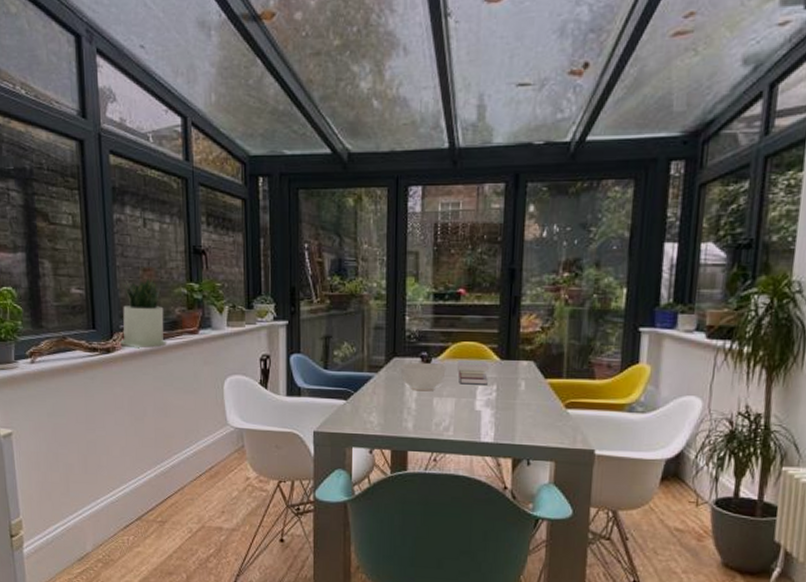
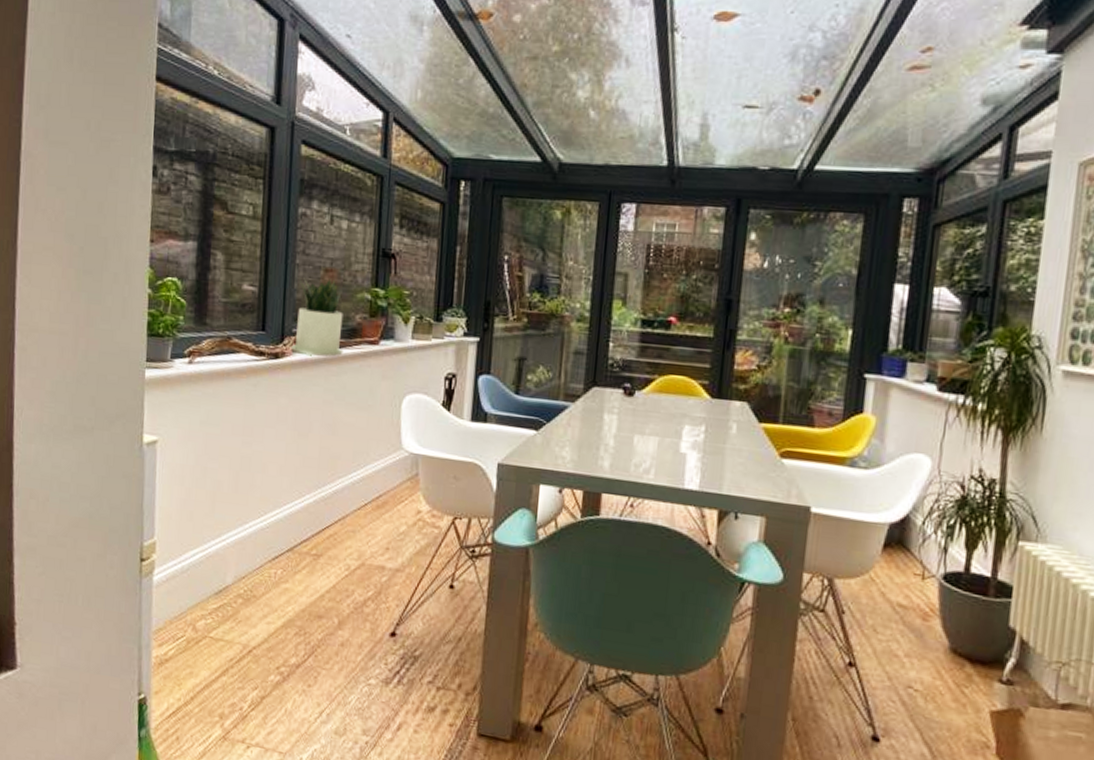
bowl: present [400,363,446,392] -> none [599,394,651,428]
books: present [456,360,490,385] -> none [661,395,699,425]

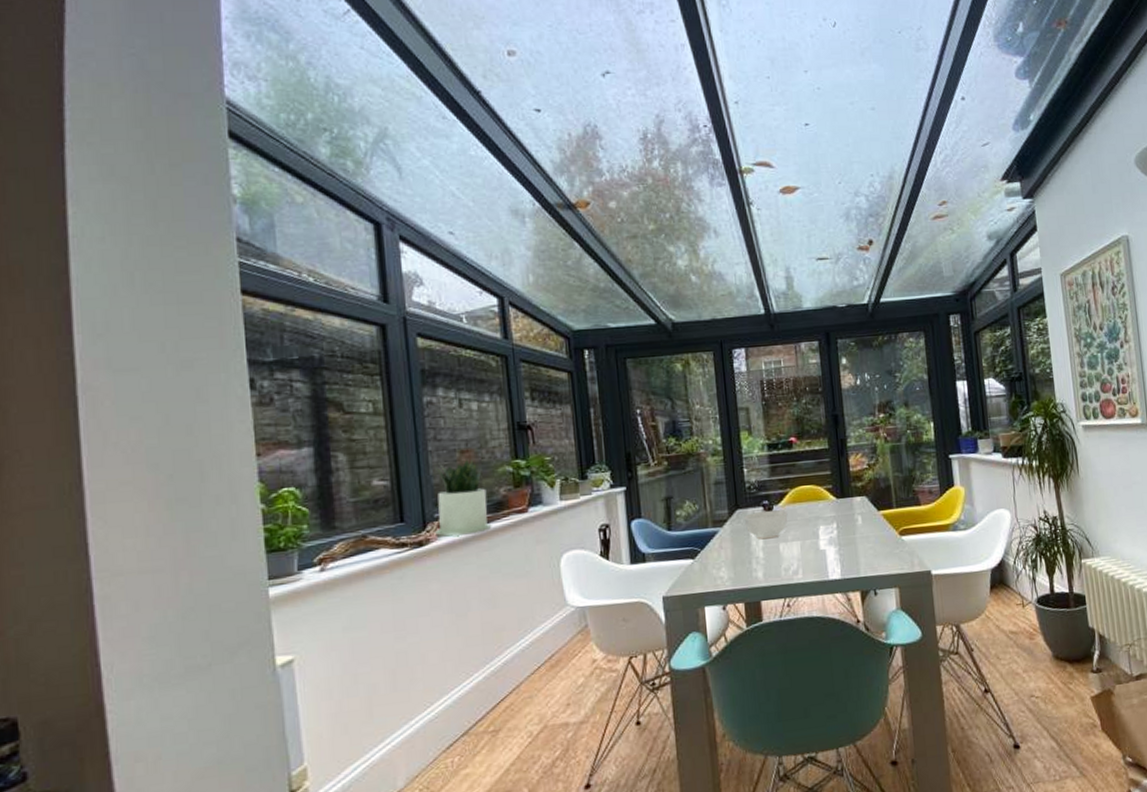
bowl: none [599,394,651,428] -> present [744,510,788,540]

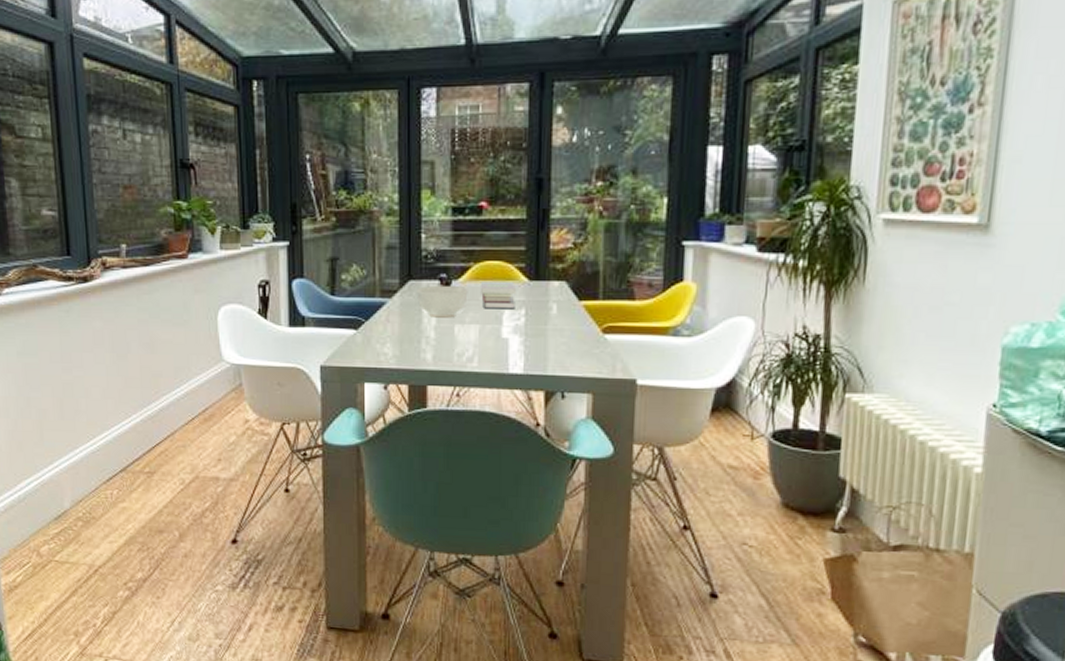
planter: present [434,459,492,537] -> none [98,195,153,277]
books: none [797,501,828,527] -> present [479,282,517,309]

